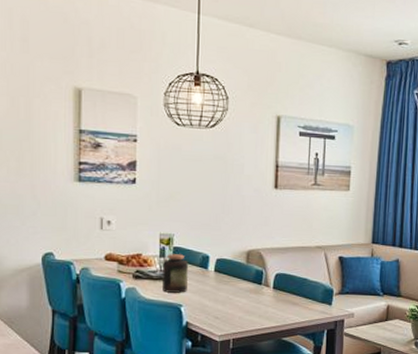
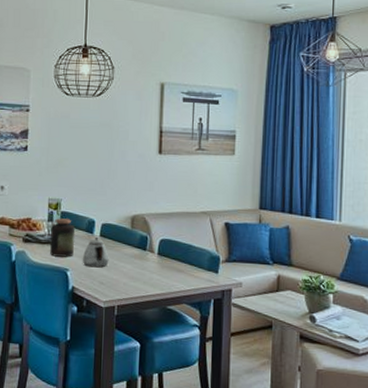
teapot: none [196,273,224,303] -> present [82,238,109,268]

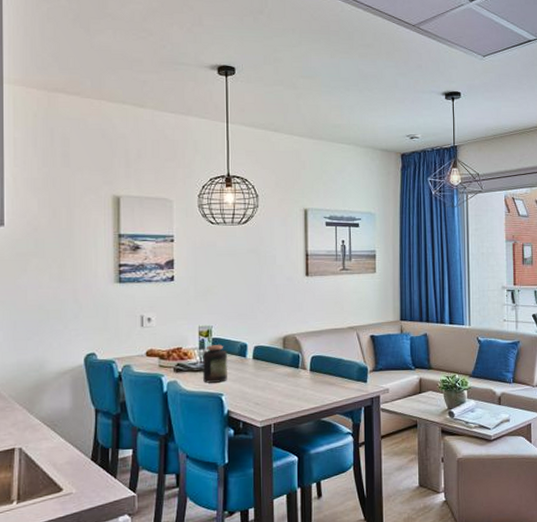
teapot: present [82,238,109,268] -> none [236,360,263,390]

